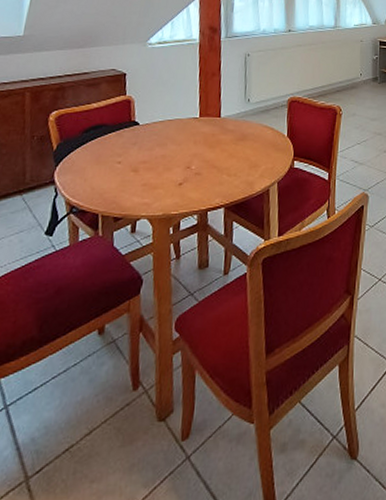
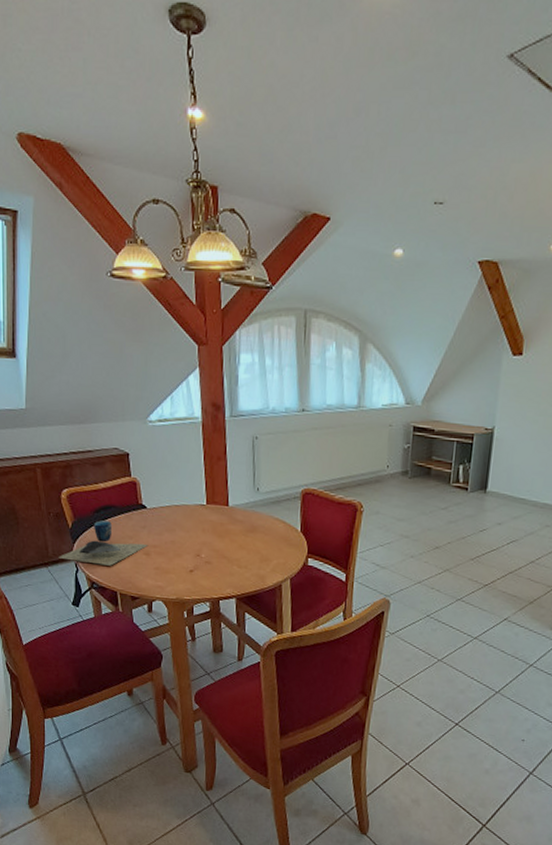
cup: none [37,140,138,187] -> present [59,520,149,566]

